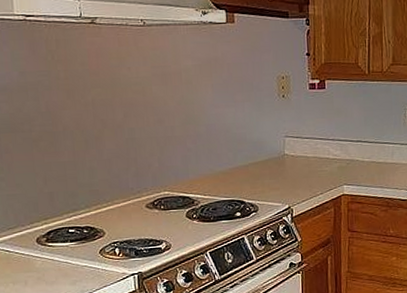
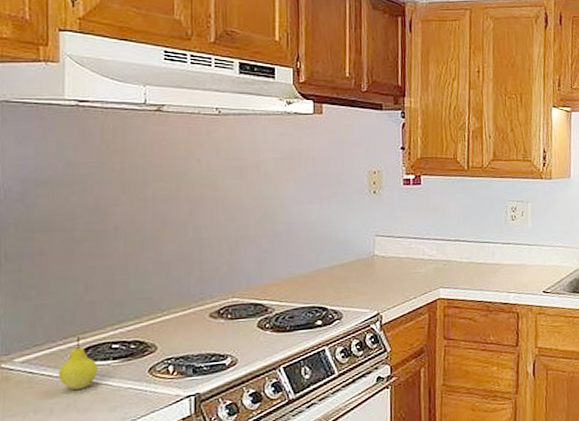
fruit: none [28,221,59,267] -> present [58,335,98,390]

